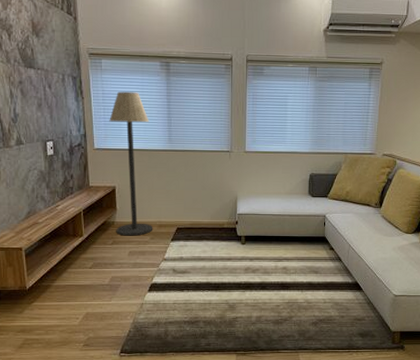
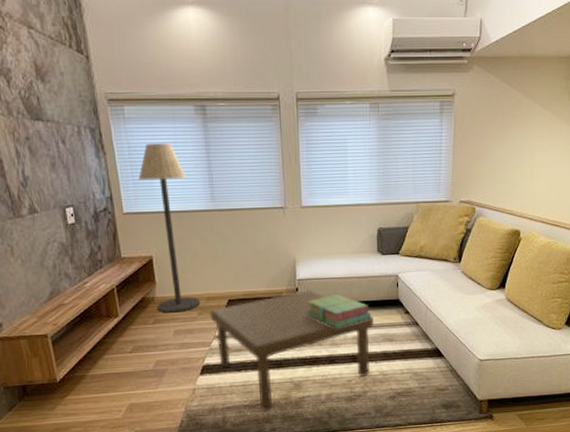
coffee table: none [160,224,302,328] -> present [209,290,374,411]
stack of books: none [243,228,300,259] -> present [306,294,371,328]

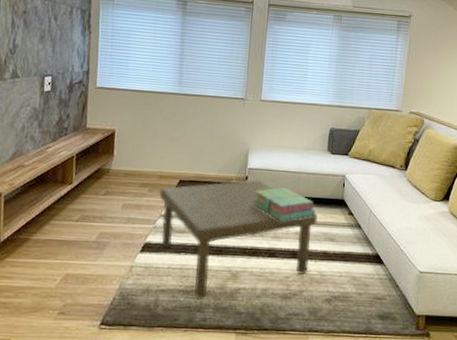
floor lamp: present [138,143,201,313] -> none [110,28,160,187]

